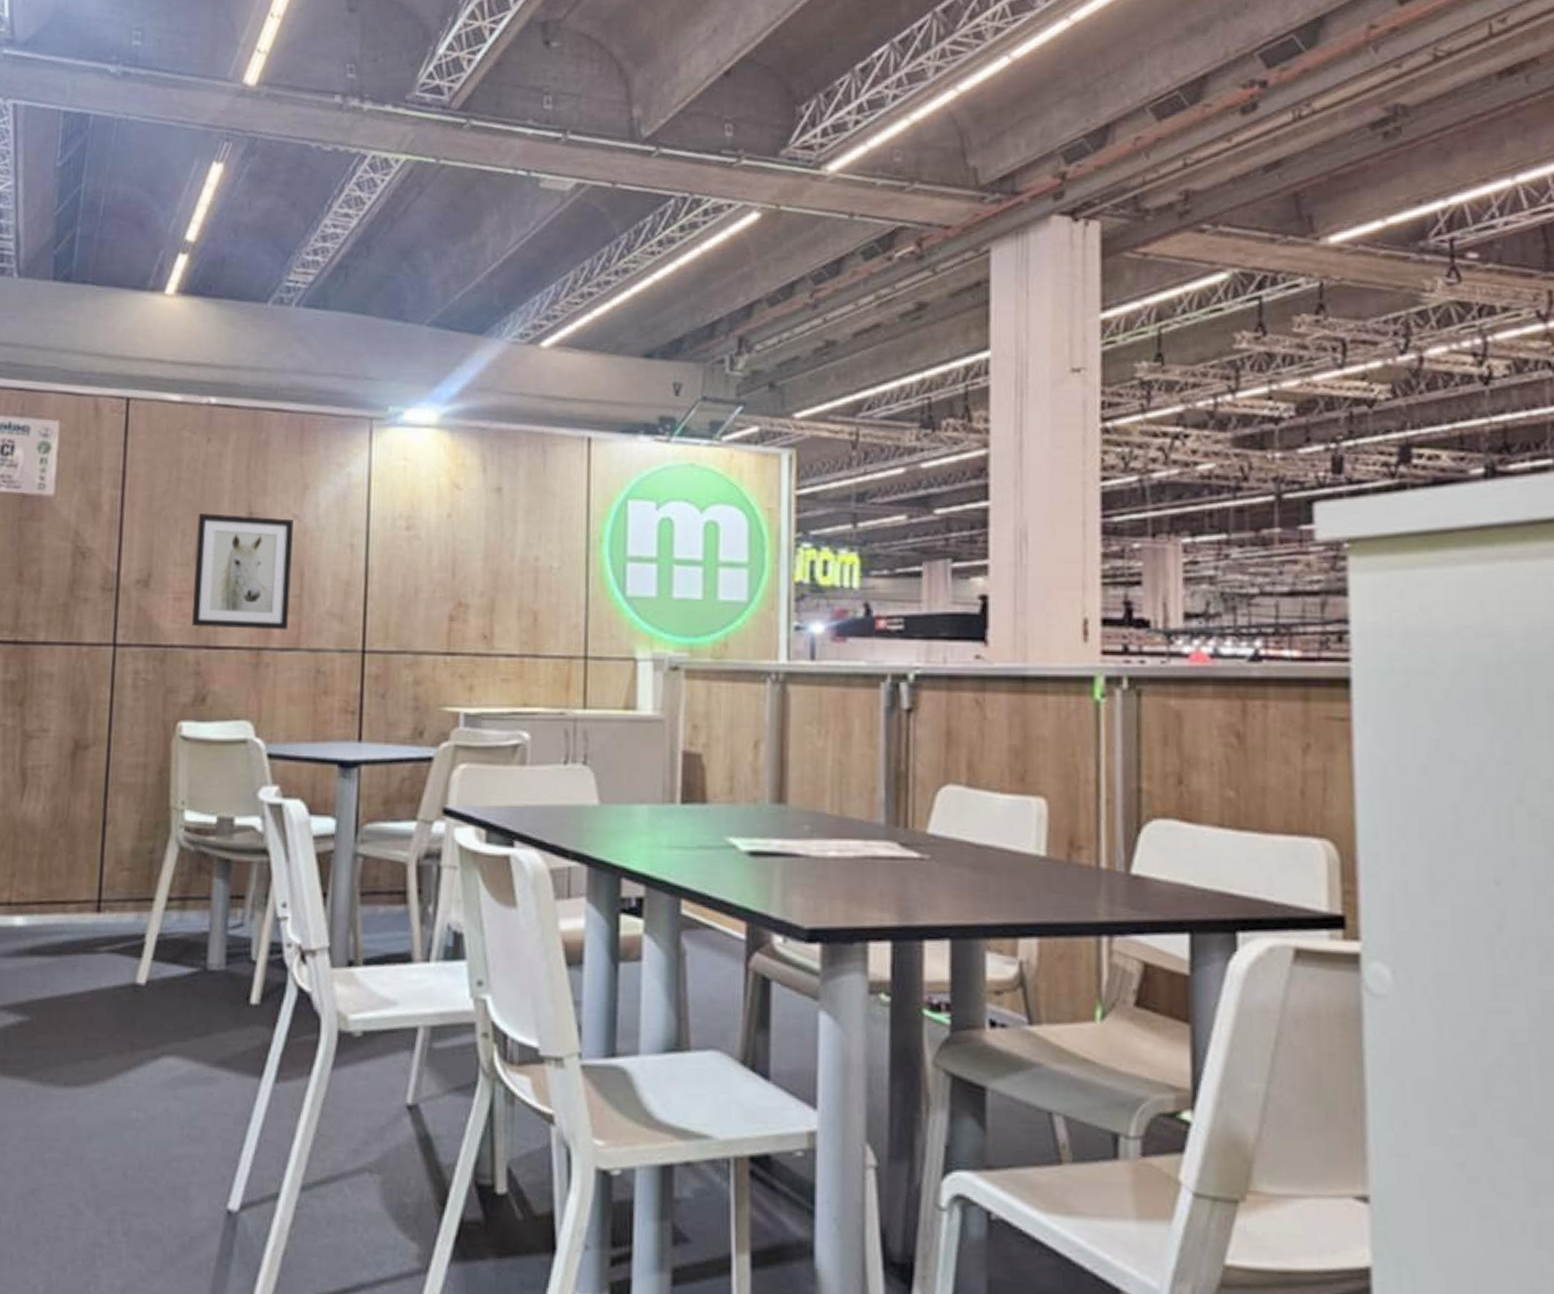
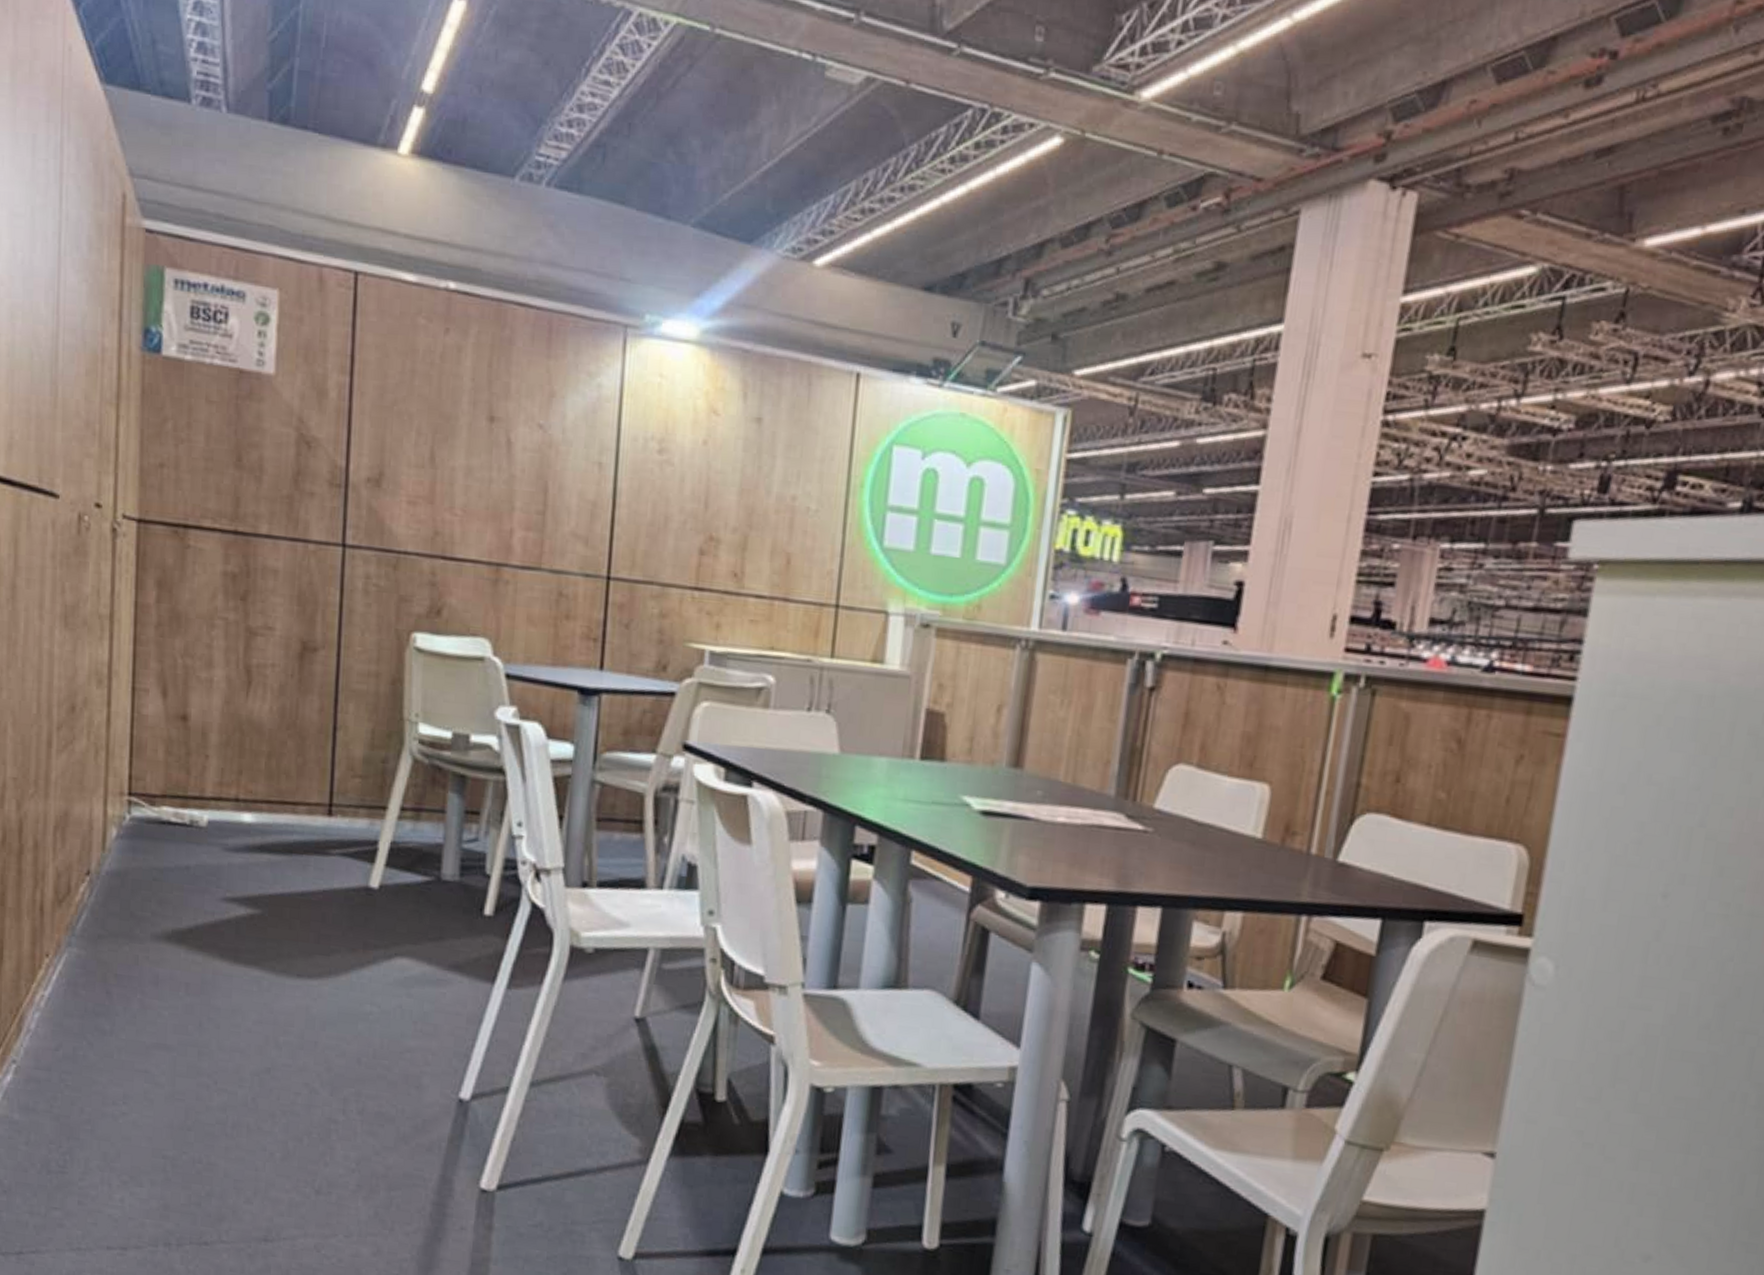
wall art: present [192,513,294,630] -> none [427,412,538,548]

